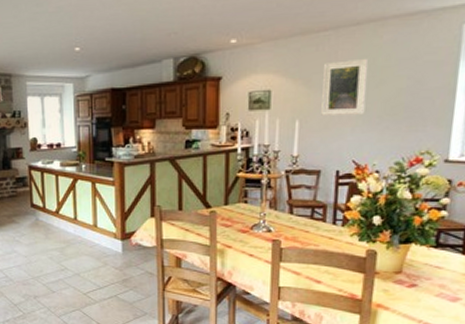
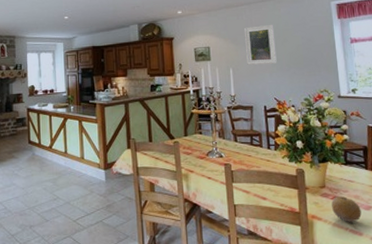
fruit: none [405,284,445,314] -> present [331,196,362,222]

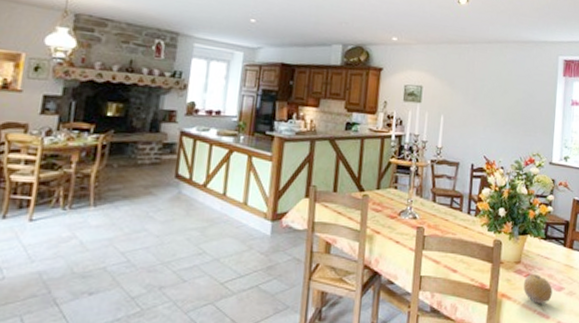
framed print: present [244,24,277,65] -> none [461,69,496,117]

